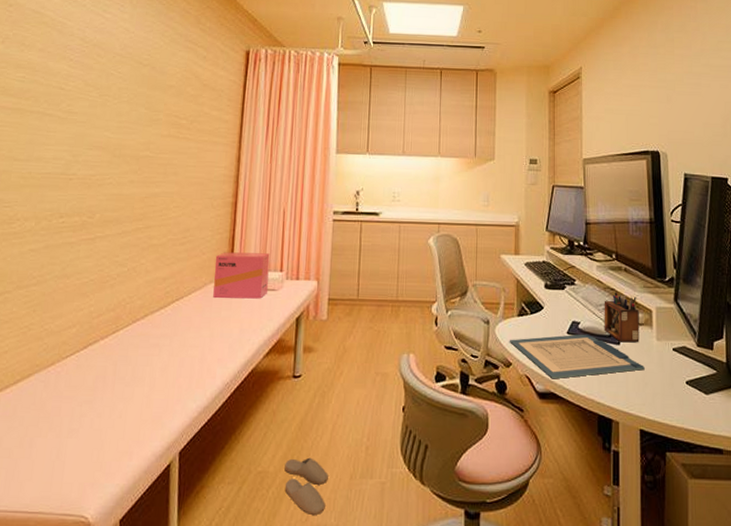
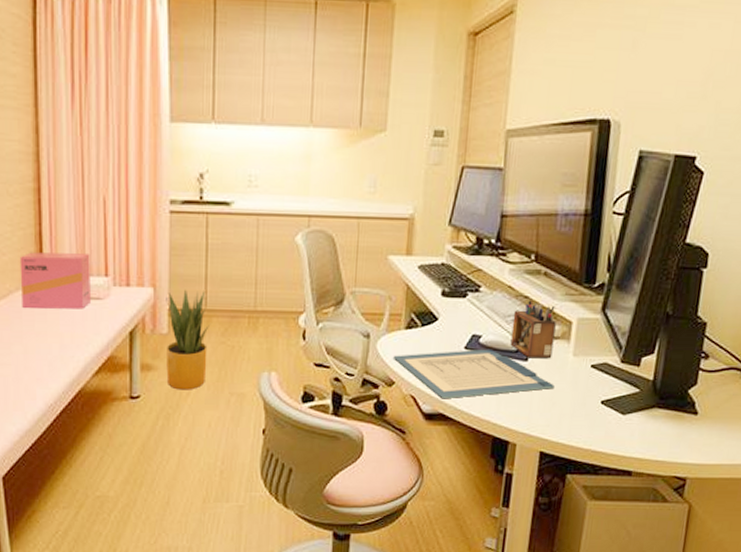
slippers: present [284,457,328,515] -> none [127,482,178,537]
planter: none [324,282,362,370] -> present [166,289,211,390]

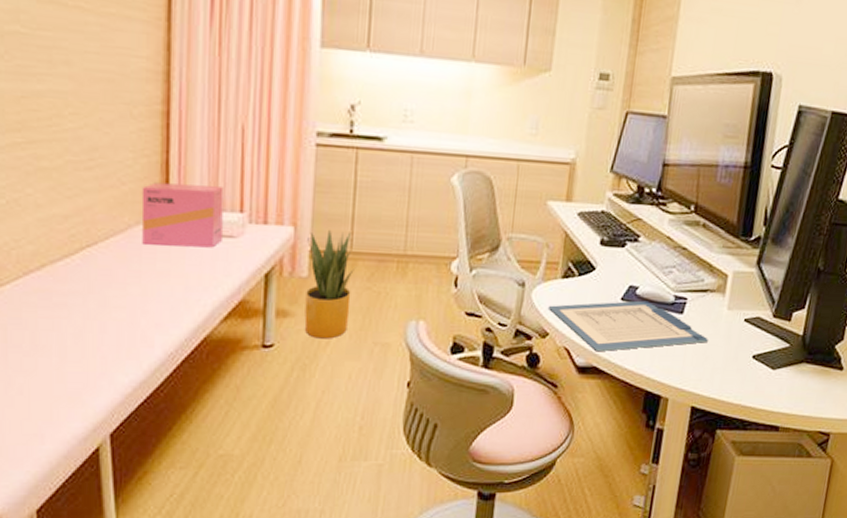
desk organizer: present [510,299,556,359] -> none [666,250,713,312]

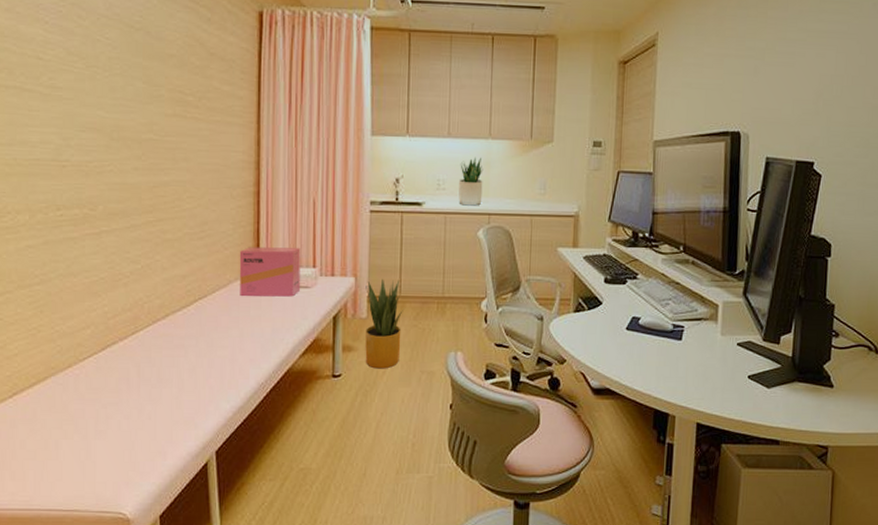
planter: none [429,83,463,145] -> present [458,157,484,206]
clipboard: present [549,300,708,352] -> none [565,329,706,375]

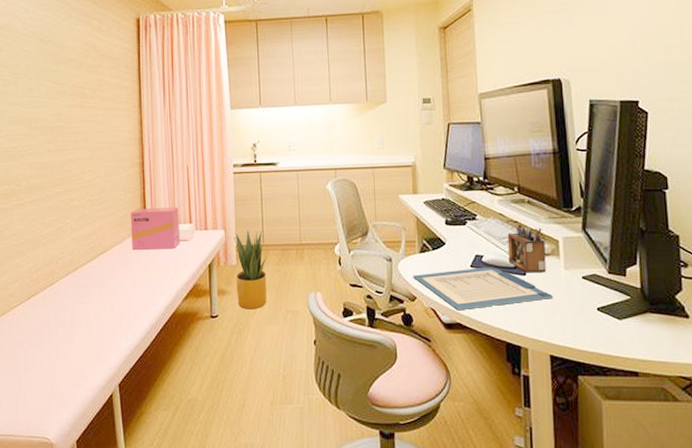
planter: present [458,157,484,206] -> none [306,120,328,163]
clipboard: none [565,329,706,375] -> present [413,266,553,311]
desk organizer: none [666,285,705,338] -> present [507,223,546,273]

